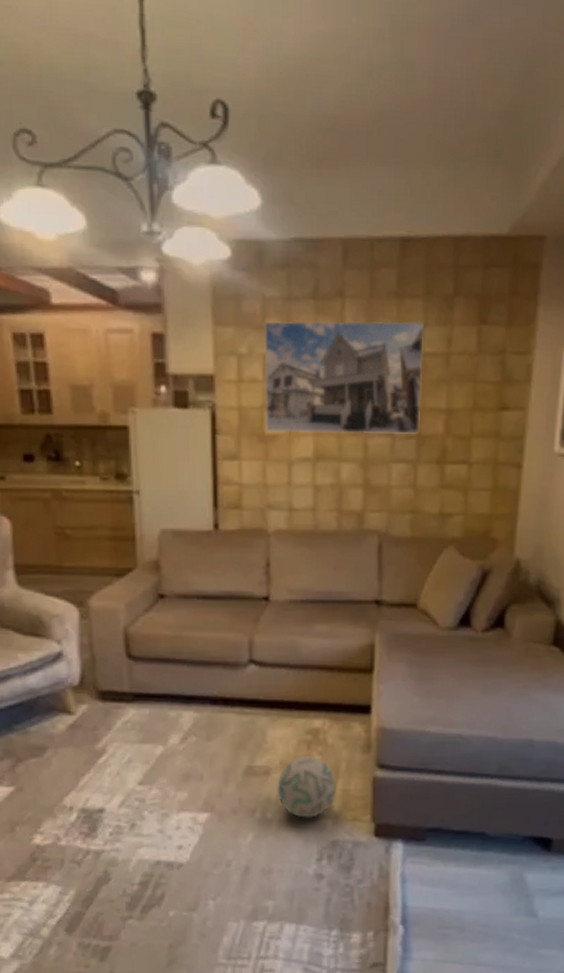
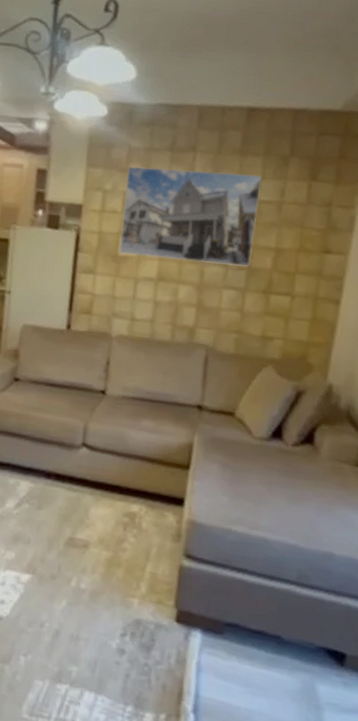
ball: present [277,756,336,818] -> none [92,536,146,595]

